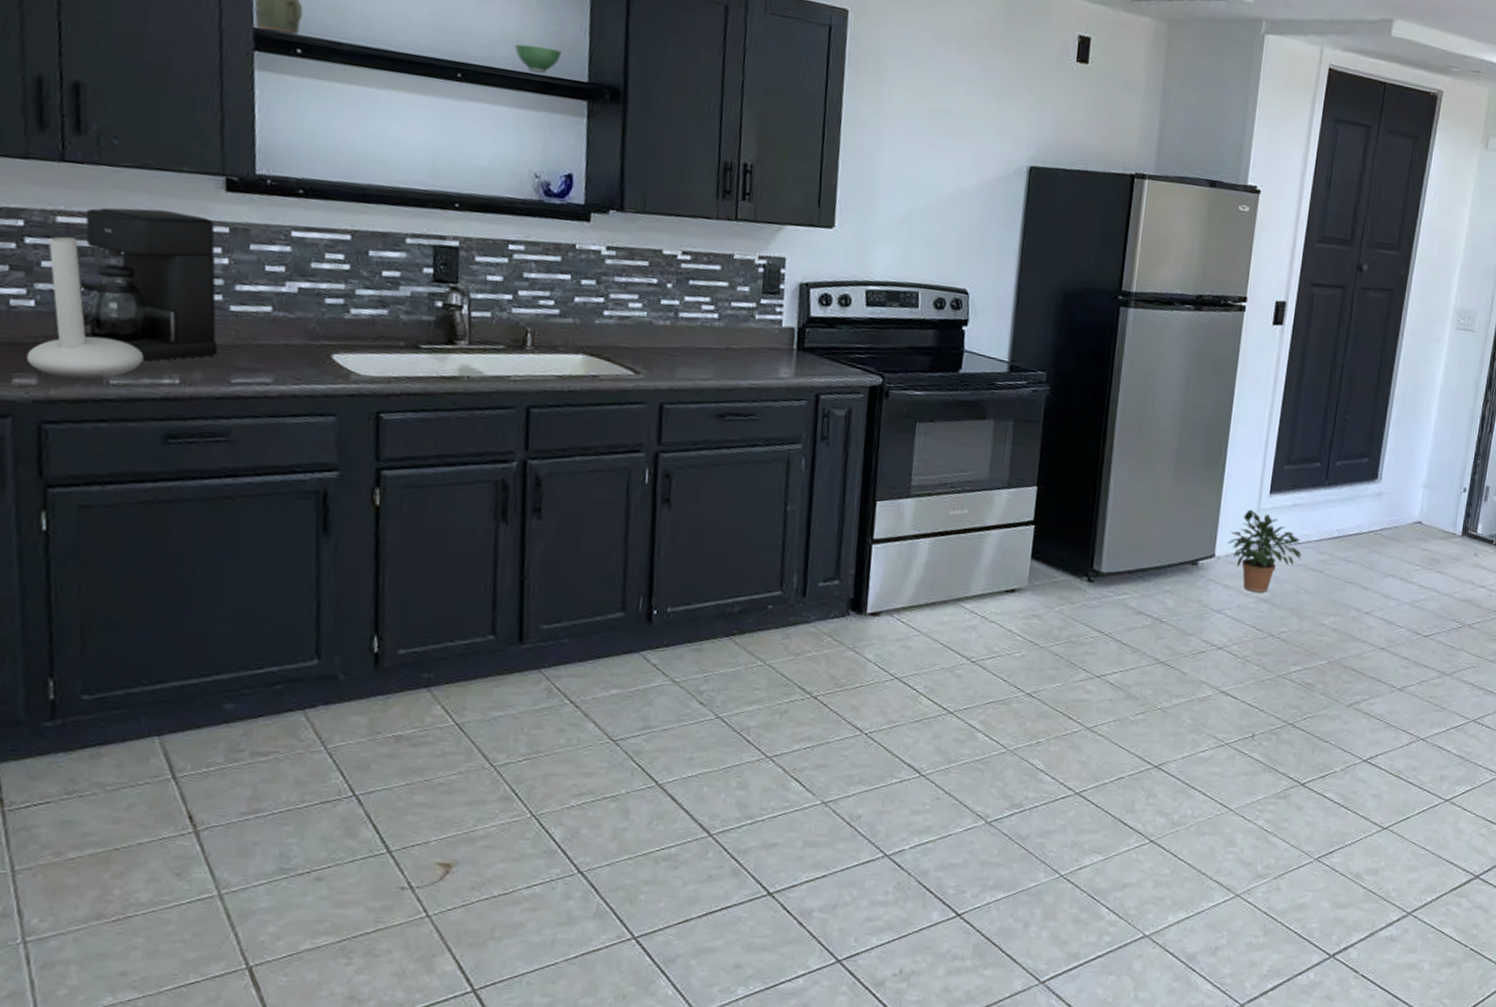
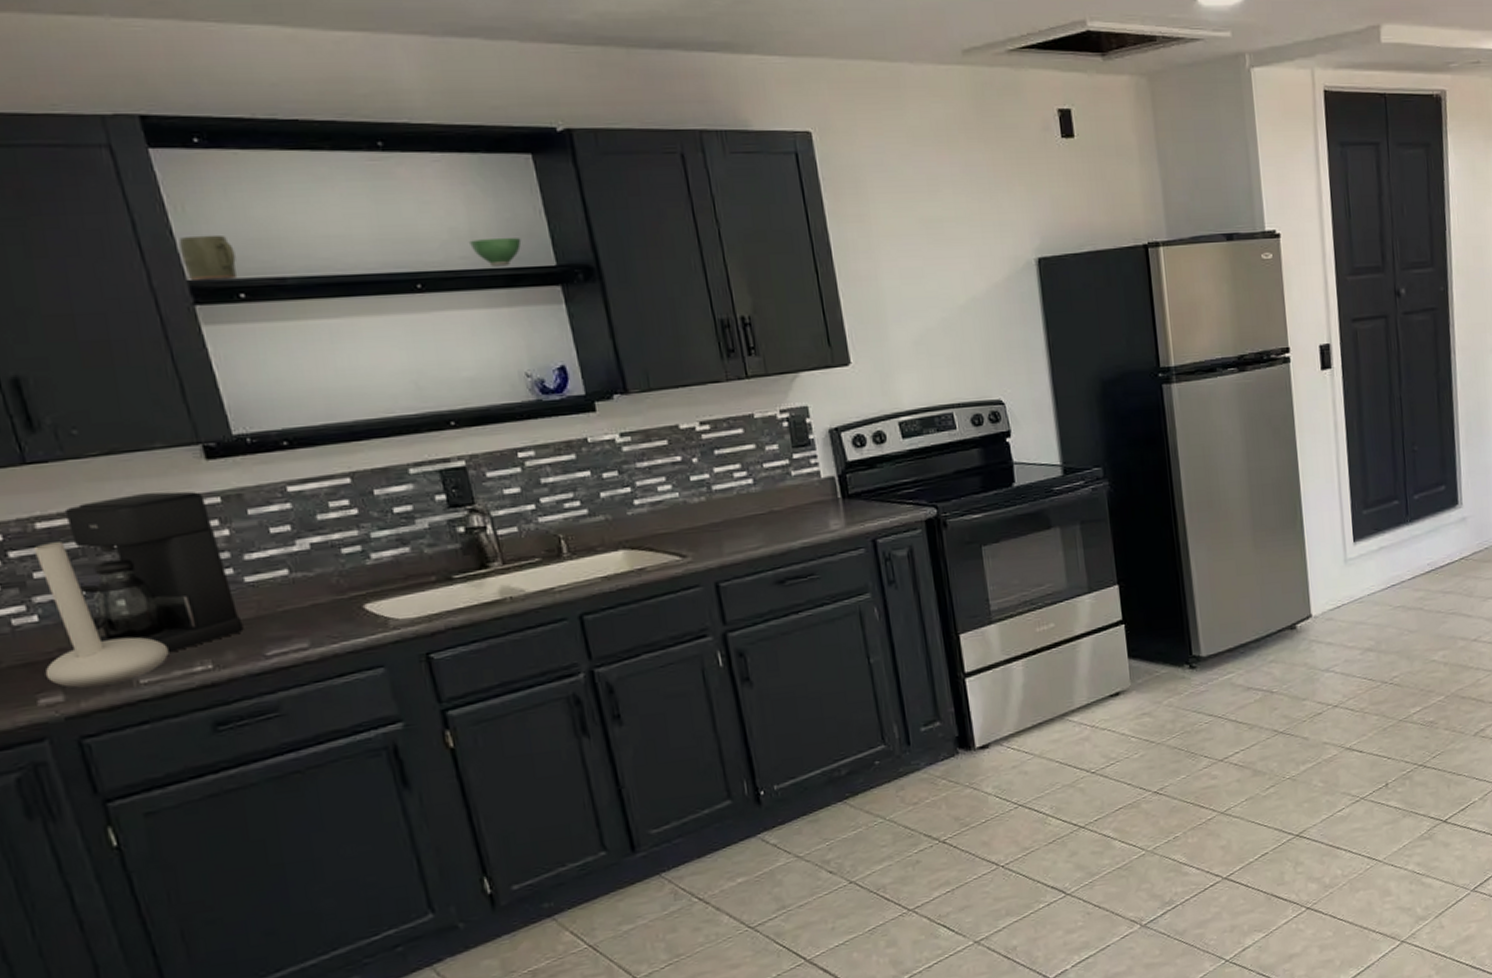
potted plant: present [1227,509,1302,593] -> none [1322,562,1398,644]

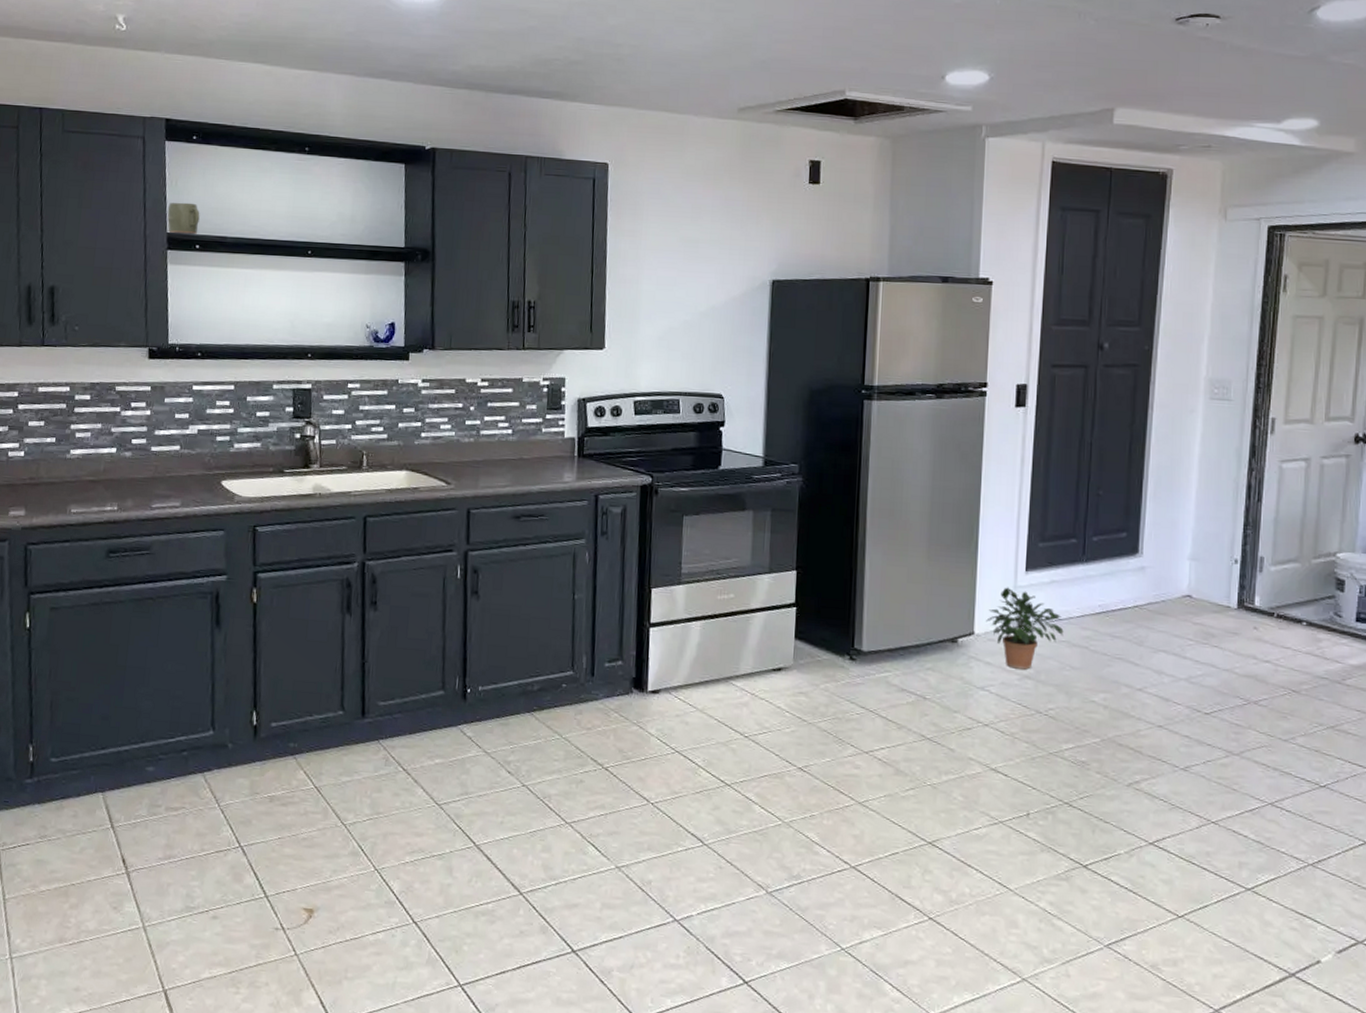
paper towel holder: present [33,542,169,688] -> none [18,402,94,510]
coffee maker: present [64,491,244,653] -> none [52,376,143,494]
bowl: present [468,237,522,267] -> none [348,222,385,244]
potted plant: none [1322,562,1398,644] -> present [986,587,1064,670]

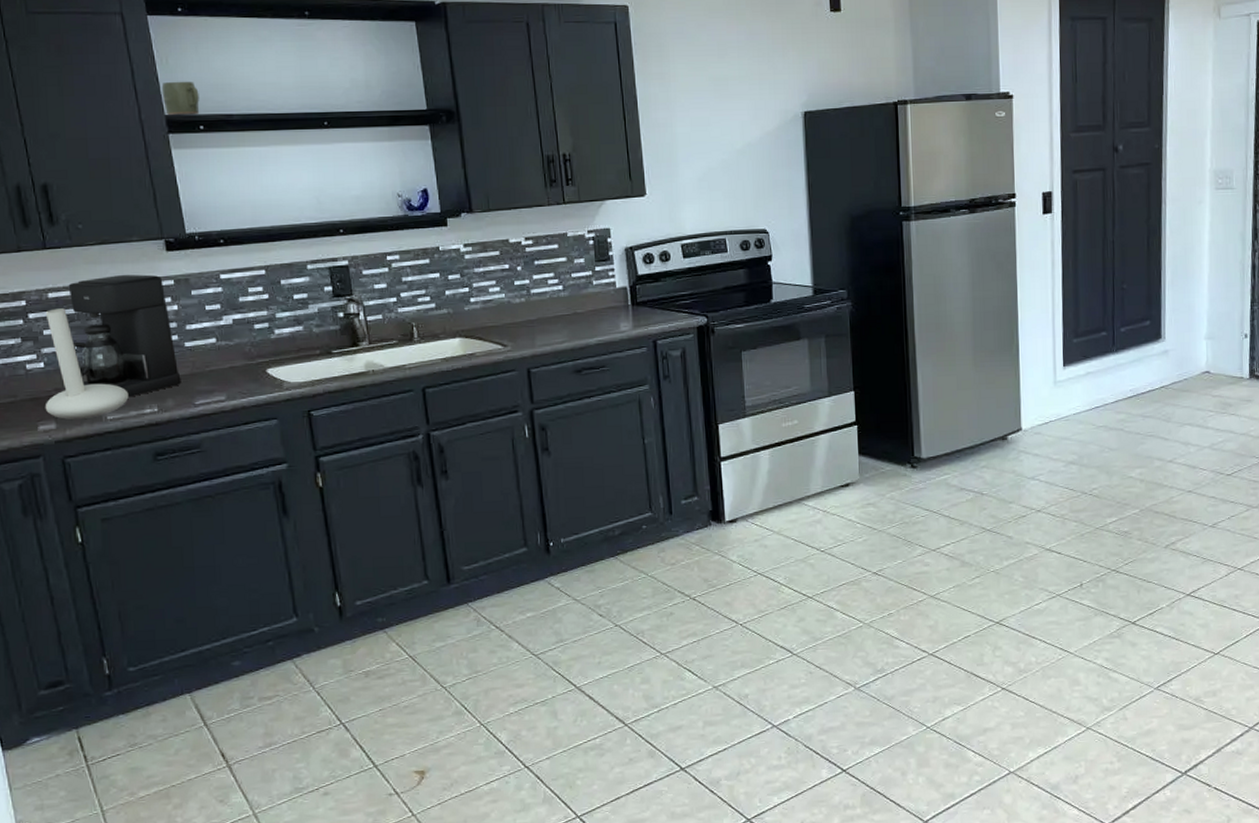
paper towel holder: none [18,402,94,510] -> present [45,308,129,419]
coffee maker: none [52,376,143,494] -> present [68,274,181,398]
potted plant: present [986,587,1064,670] -> none [1031,383,1101,457]

